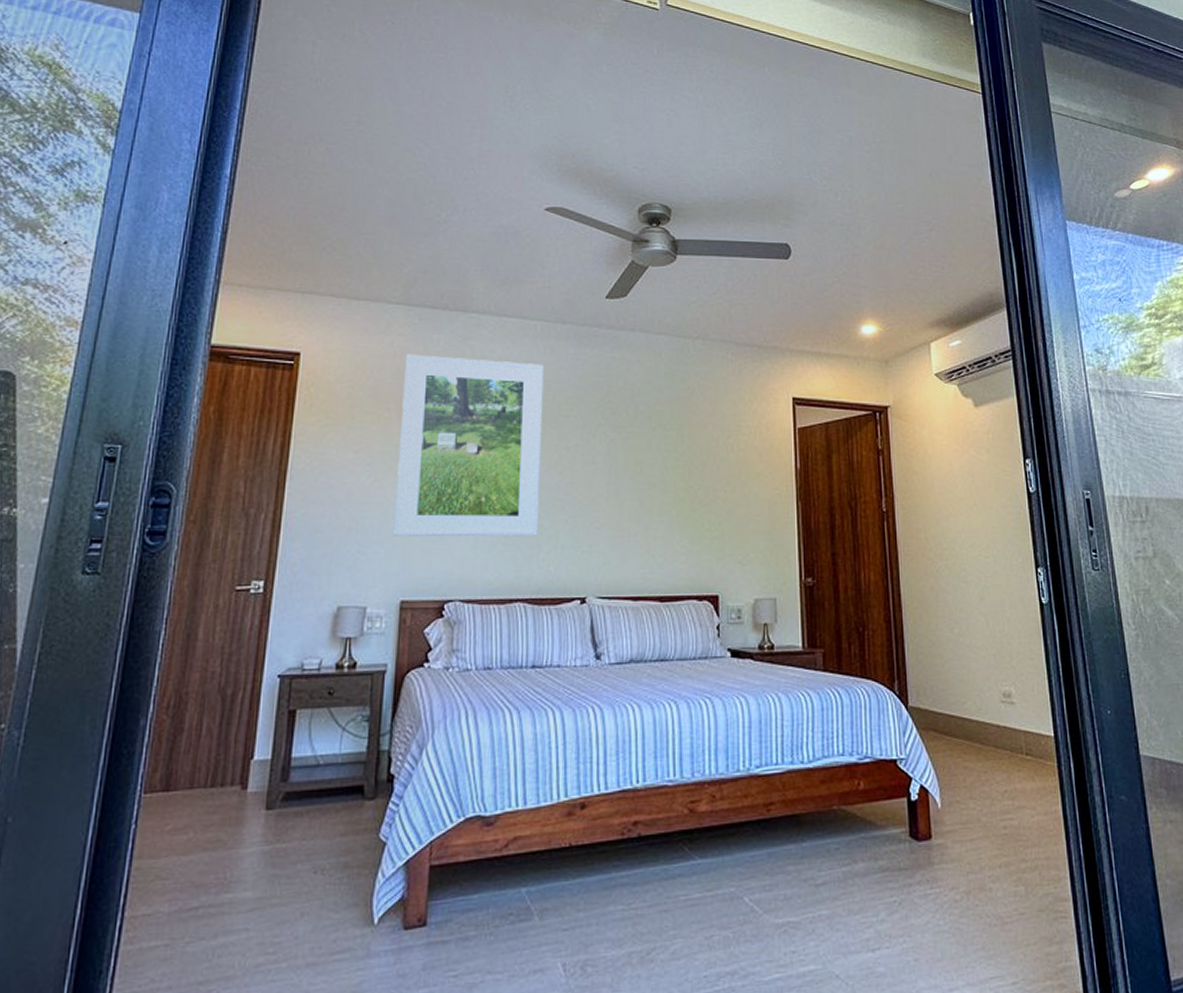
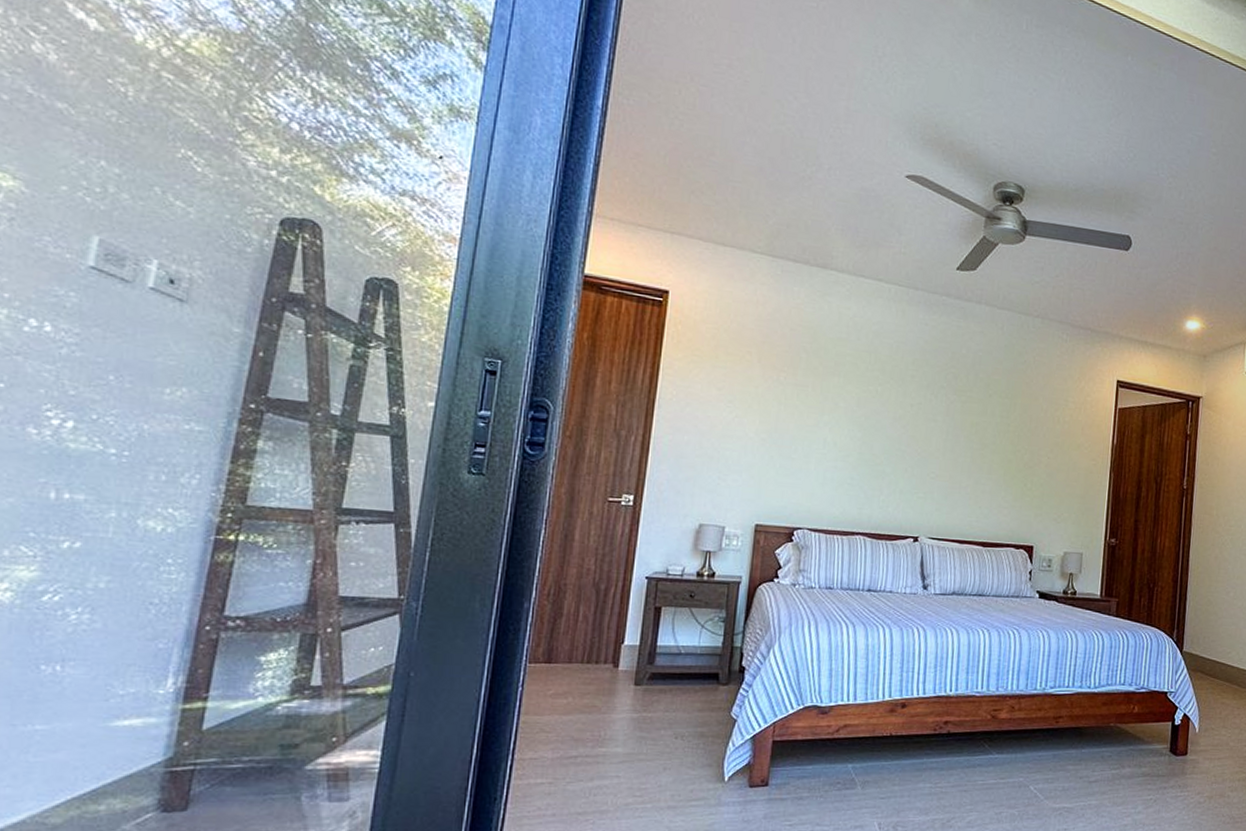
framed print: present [393,354,544,537] -> none [751,303,895,480]

